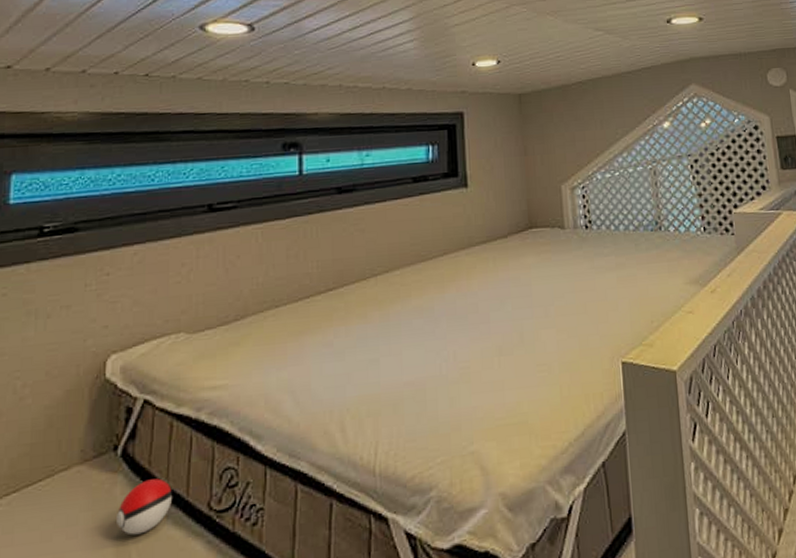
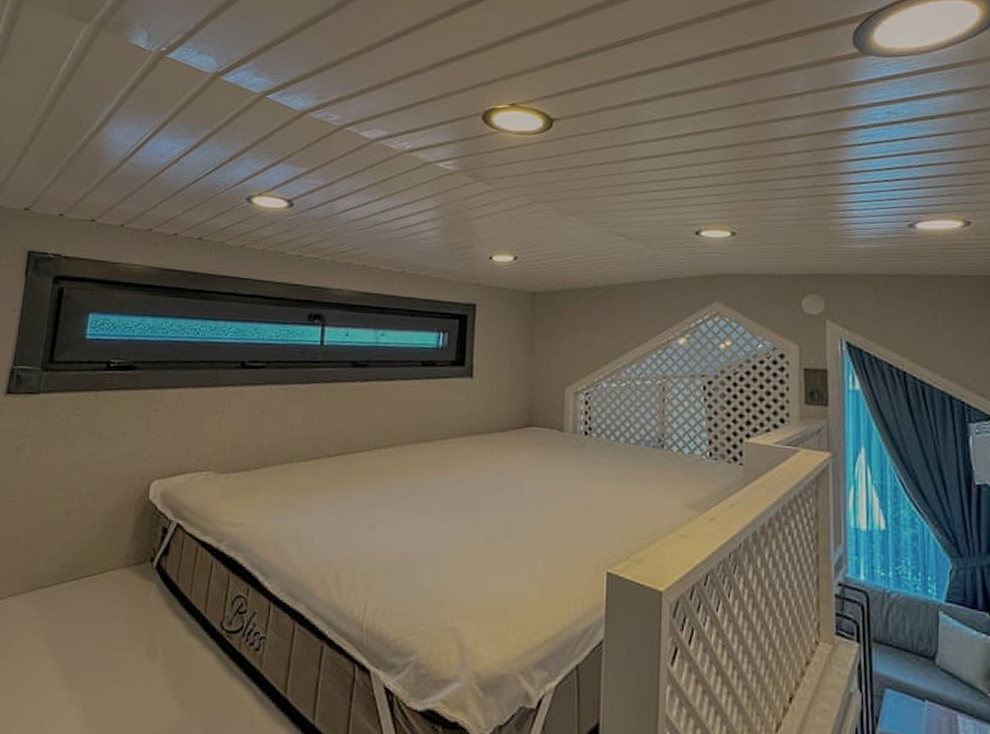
ball: present [117,478,172,535] -> none [149,592,193,637]

